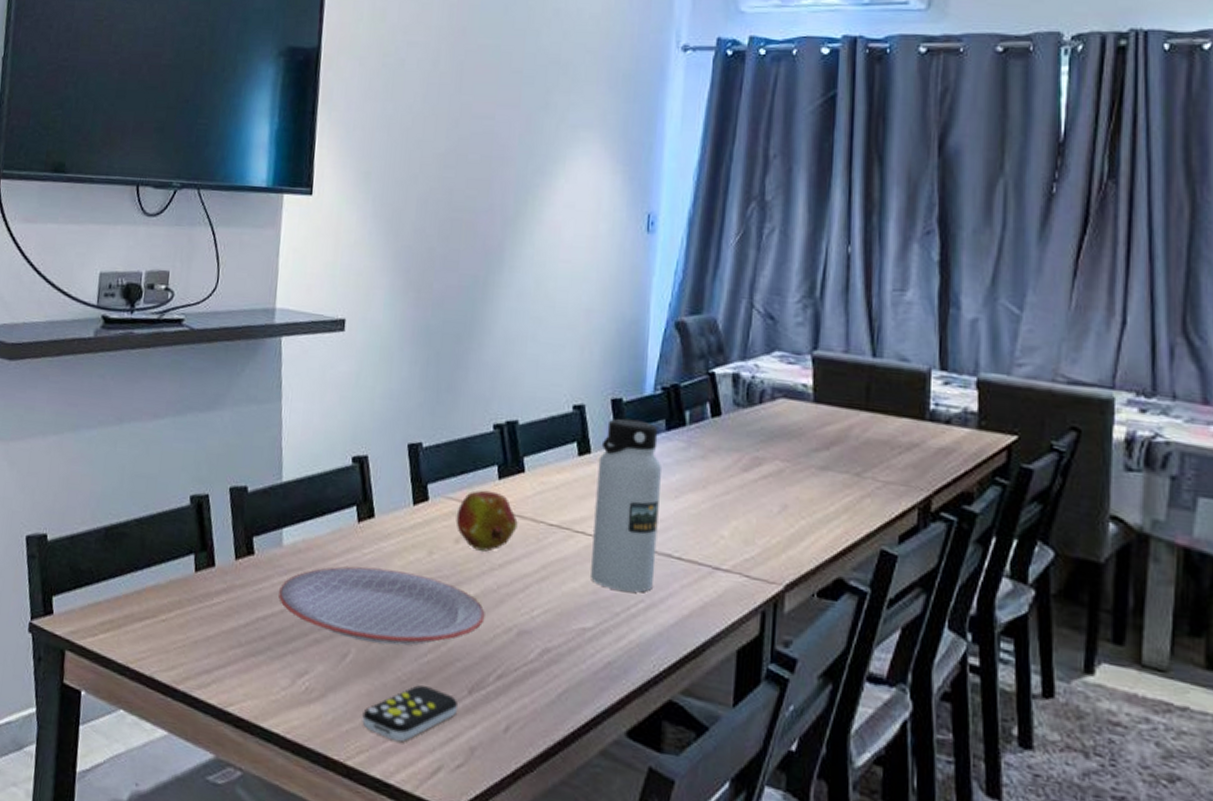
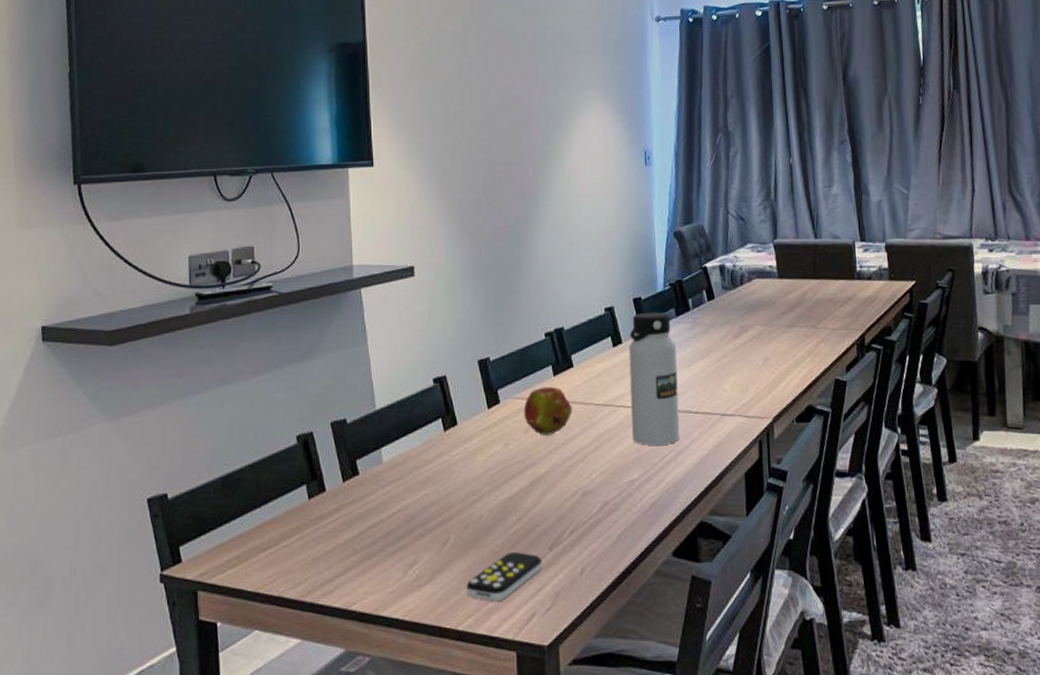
plate: present [279,566,485,645] -> none [384,464,555,527]

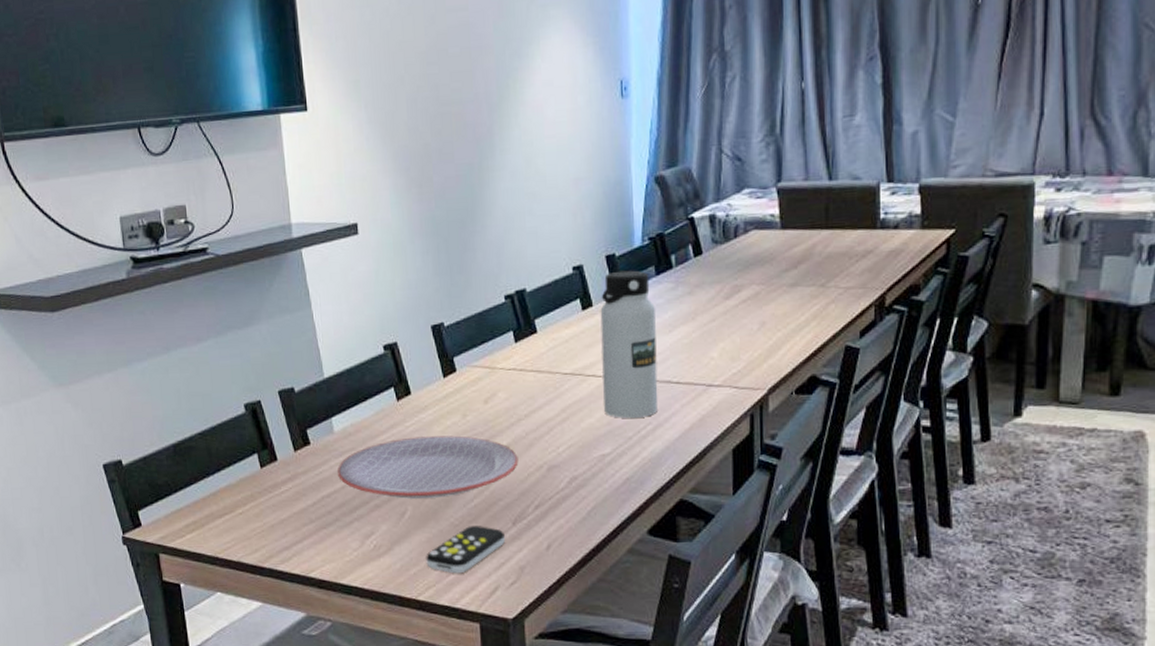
plate: none [384,464,555,527] -> present [337,435,519,499]
fruit: present [523,386,573,436] -> none [482,354,537,406]

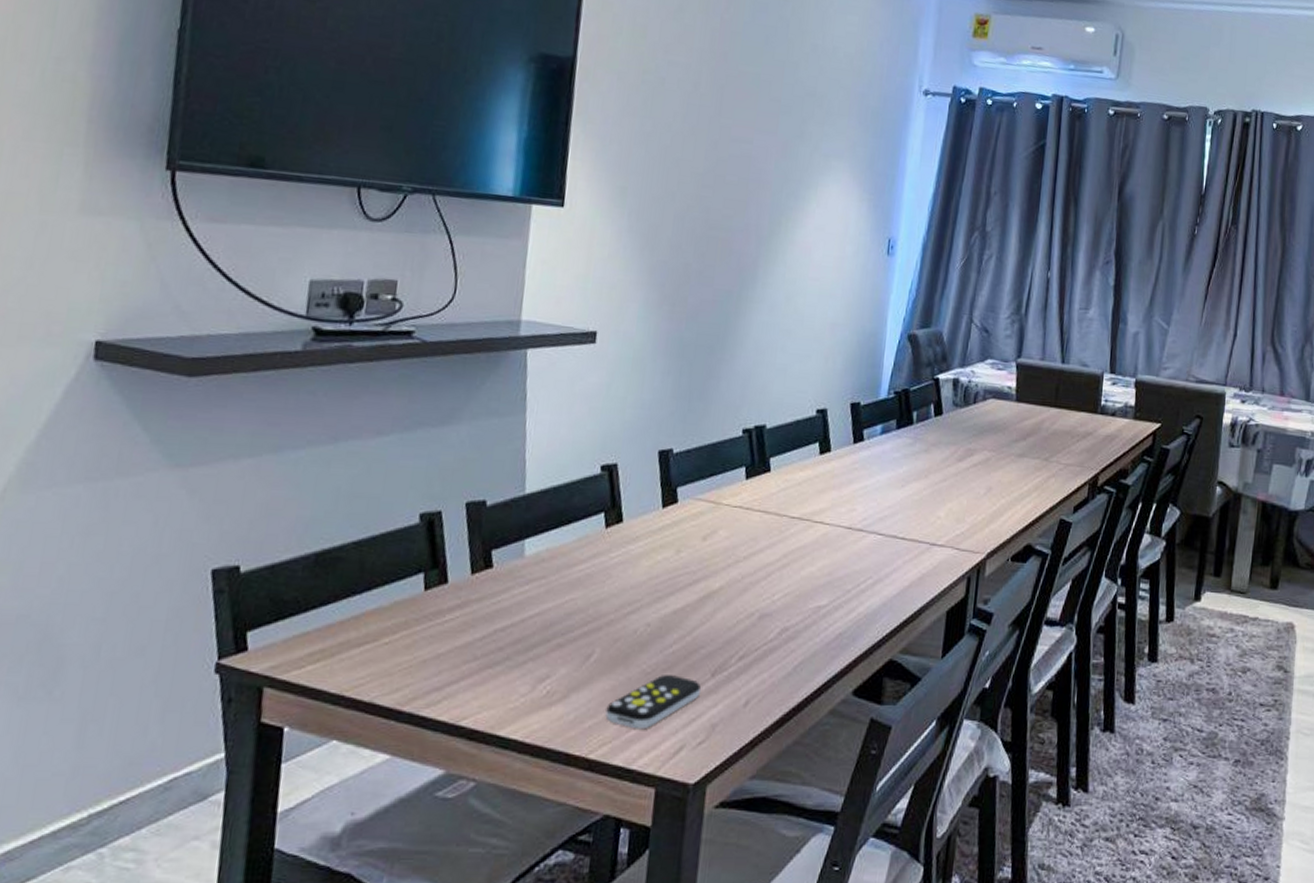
plate: present [337,435,519,499] -> none [519,570,730,641]
water bottle: present [600,270,659,418] -> none [827,420,891,571]

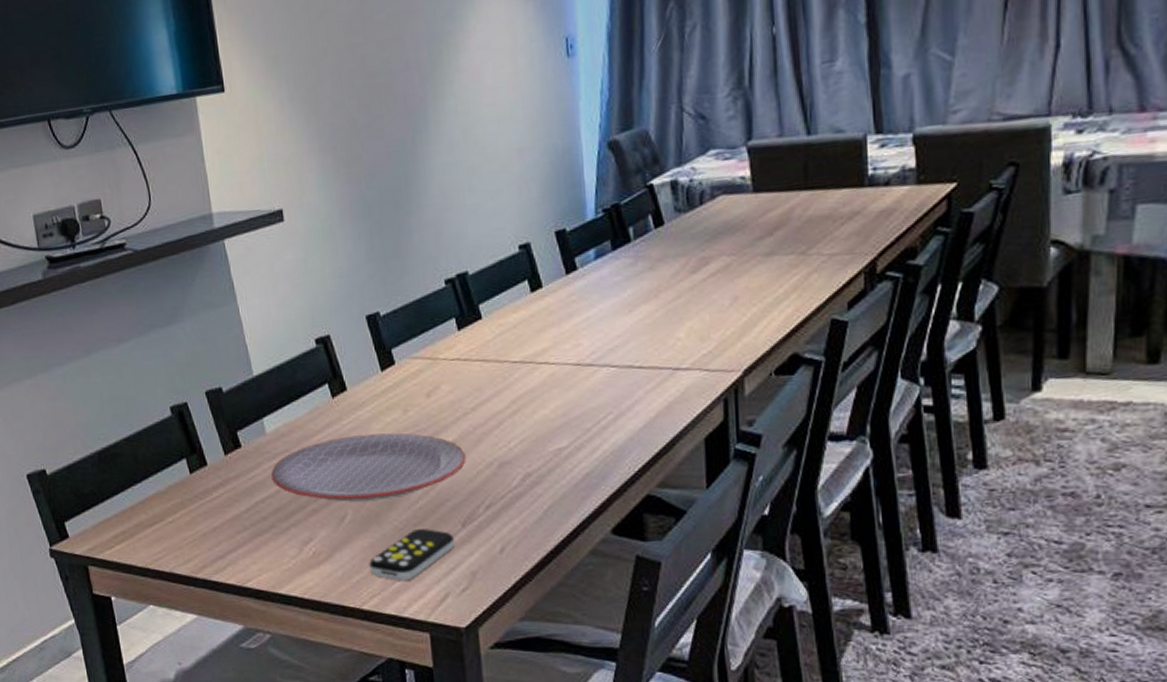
plate: none [519,570,730,641] -> present [271,432,466,502]

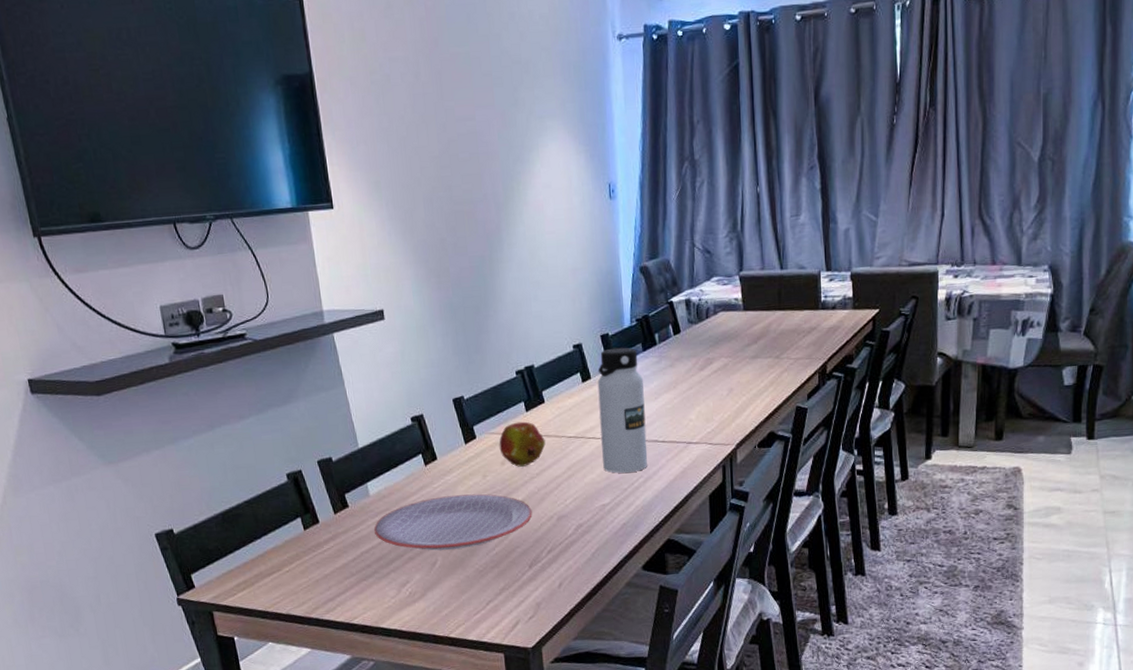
remote control: present [369,529,455,581] -> none [455,570,524,613]
fruit: none [423,342,483,400] -> present [499,421,546,467]
water bottle: none [551,246,620,408] -> present [597,347,648,473]

